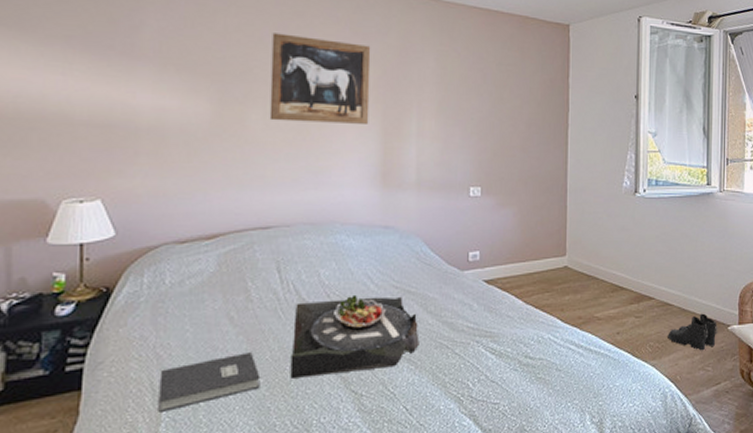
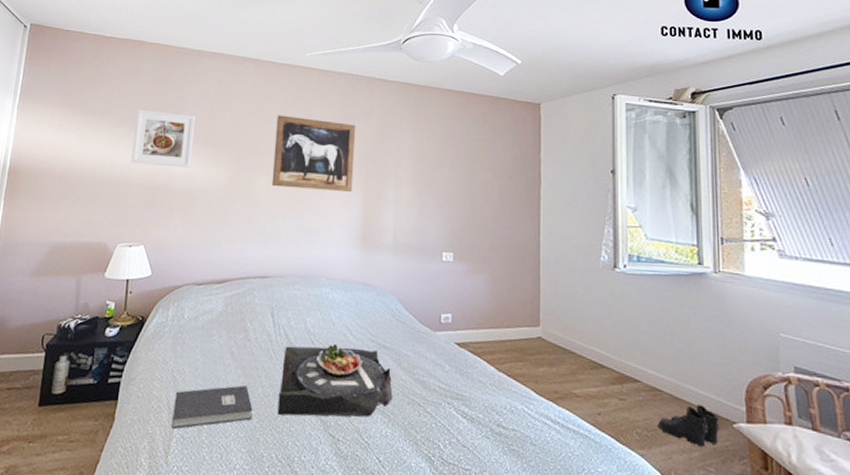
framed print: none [72,21,161,100] -> present [131,109,195,168]

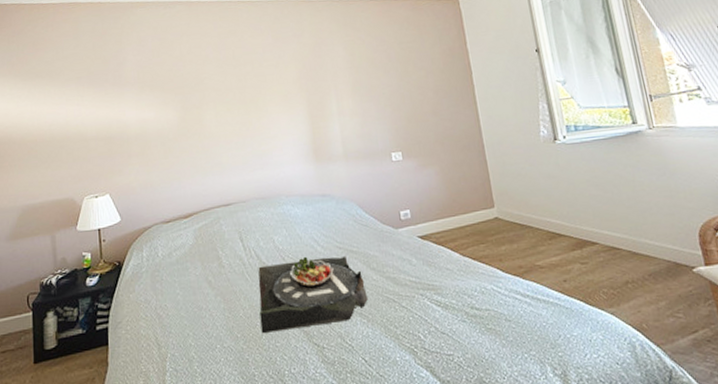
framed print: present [131,109,195,168] -> none [83,64,141,119]
book: present [171,385,253,429] -> none [161,311,239,363]
wall art: present [271,115,356,192] -> none [214,47,297,118]
boots: present [658,404,721,448] -> none [621,255,683,296]

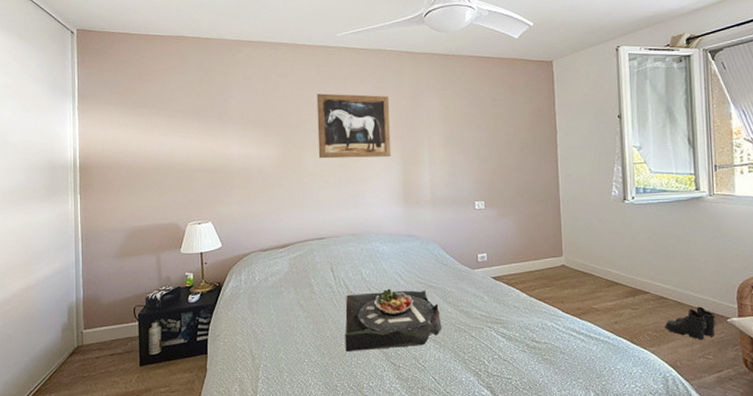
wall art: none [214,47,297,118] -> present [316,93,391,159]
boots: none [621,255,683,296] -> present [665,306,718,341]

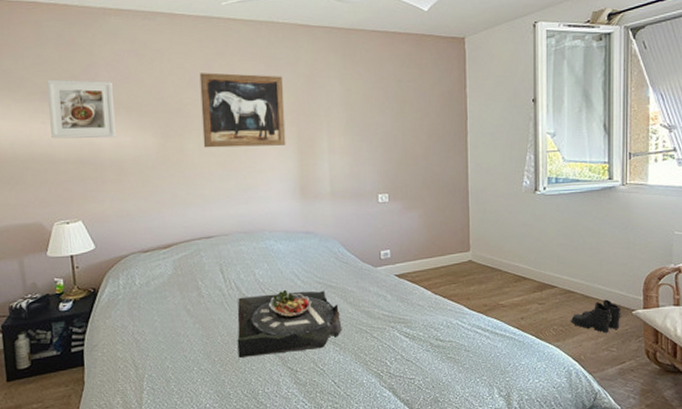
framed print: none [189,100,244,150] -> present [47,79,116,139]

